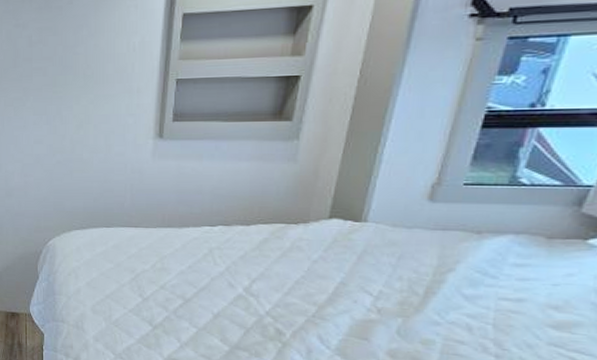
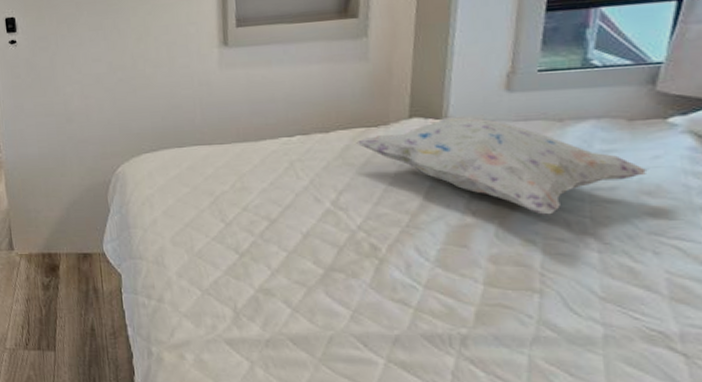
decorative pillow: none [275,220,559,319] -> present [356,116,648,215]

